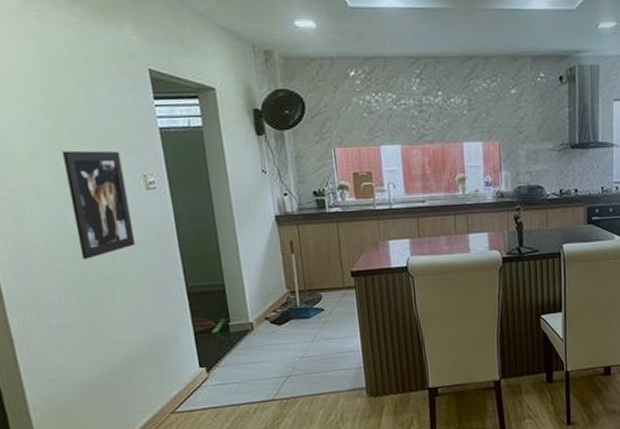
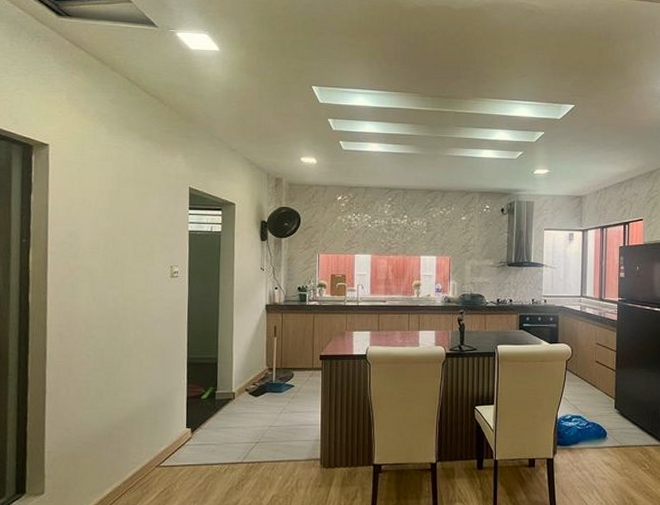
wall art: present [63,150,136,260] -> none [112,244,157,329]

